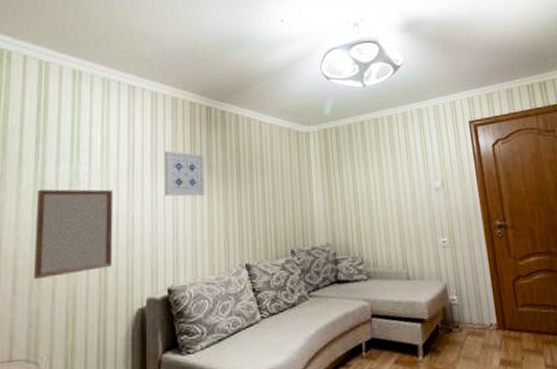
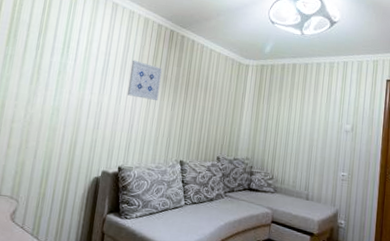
home mirror: present [33,189,114,279] -> none [23,72,90,142]

